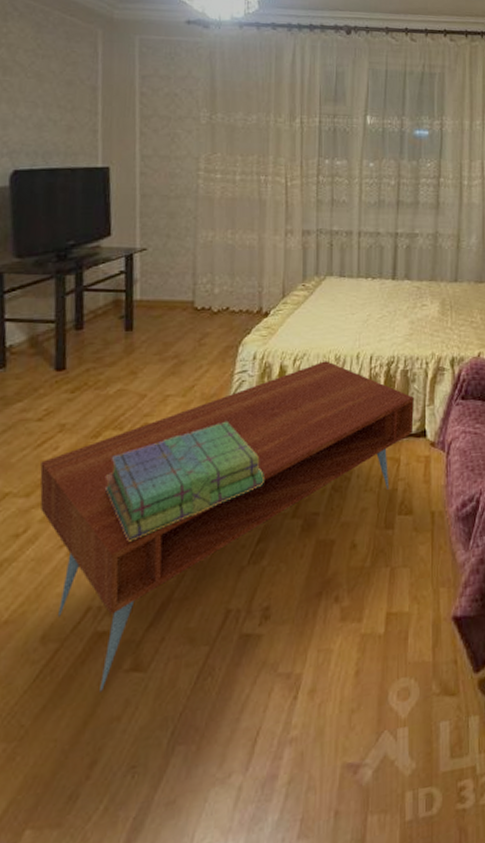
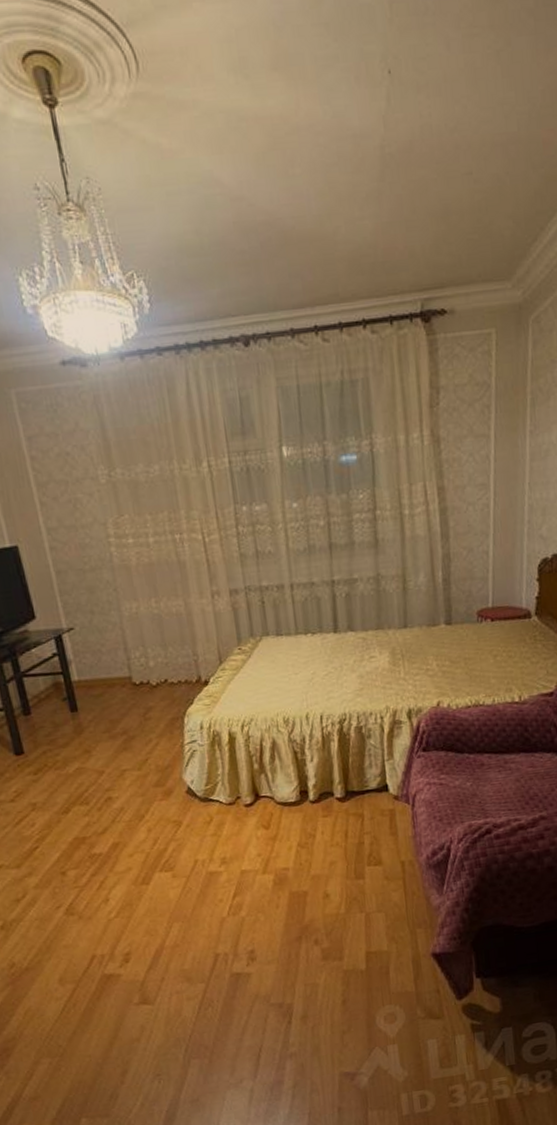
coffee table: present [40,361,414,692] -> none [22,724,374,1021]
stack of books: present [105,422,264,542] -> none [82,791,231,901]

